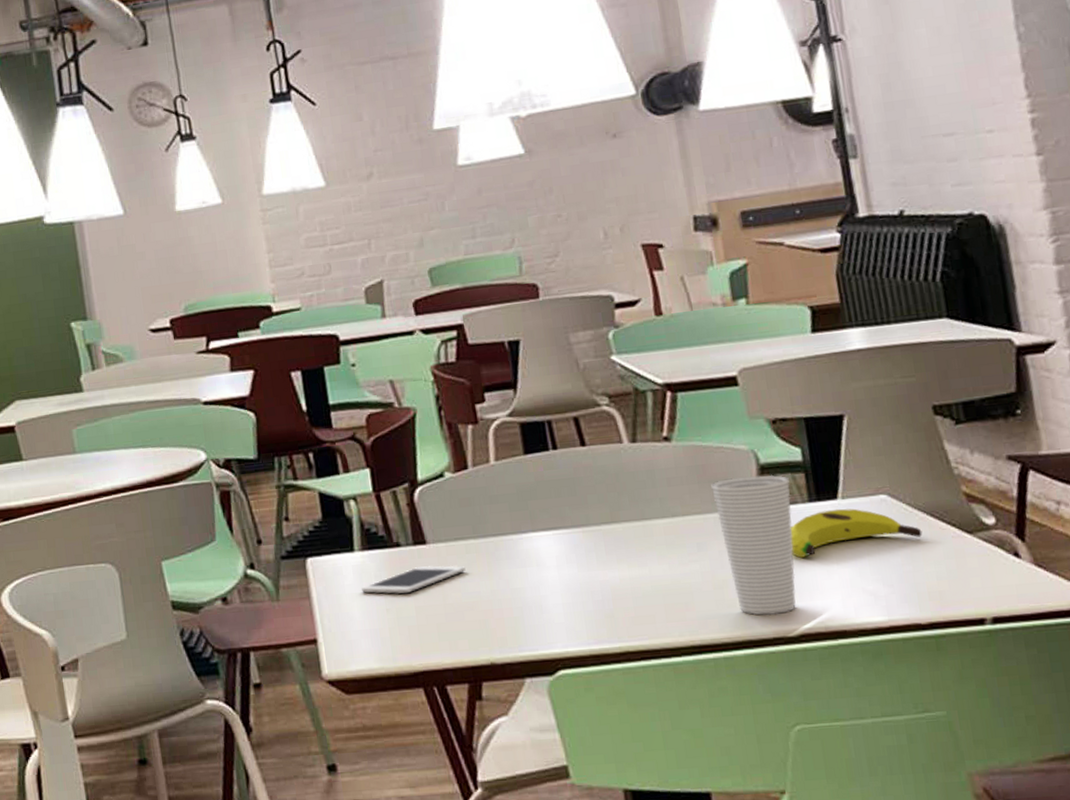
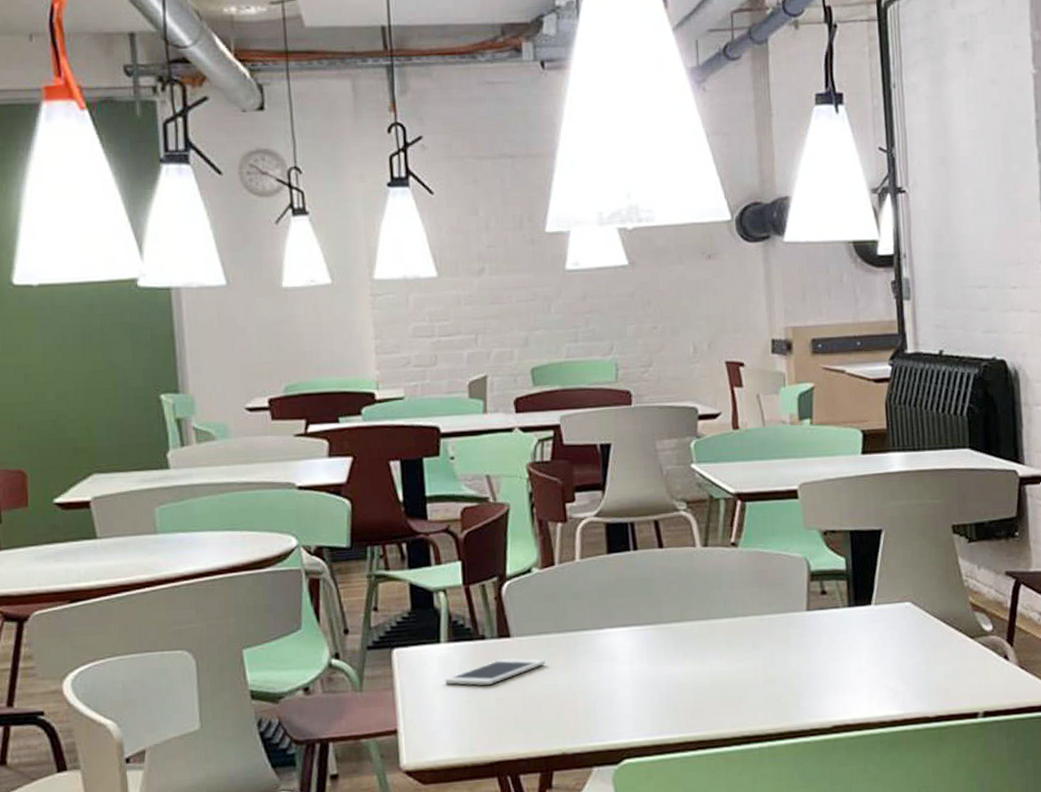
cup: present [711,474,796,616] -> none [768,581,834,709]
banana: present [790,508,923,558] -> none [831,613,936,657]

